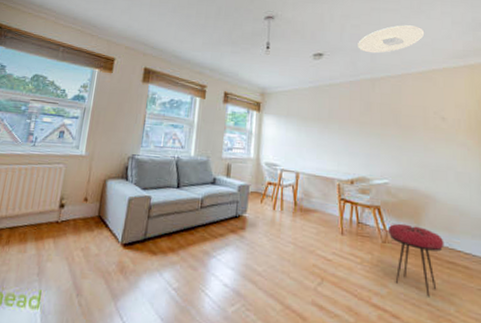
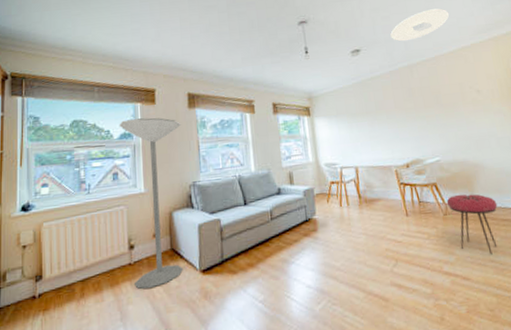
floor lamp: none [57,83,133,250] -> present [119,117,183,289]

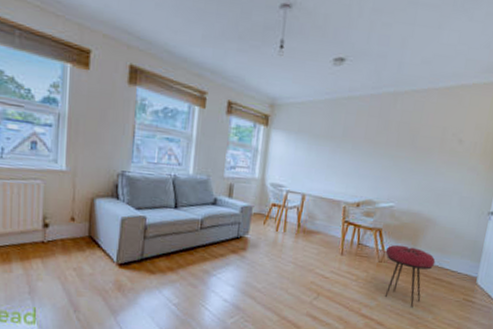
floor lamp: present [119,117,183,289] -> none [42,80,117,270]
ceiling light: present [390,8,450,42] -> none [385,27,463,62]

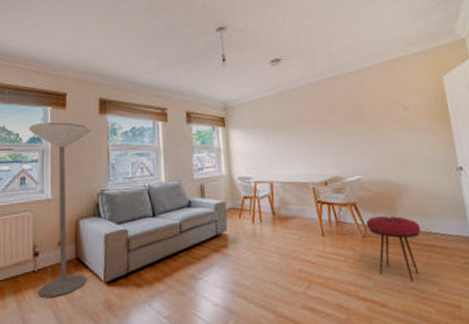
floor lamp: none [42,80,117,270] -> present [28,122,92,297]

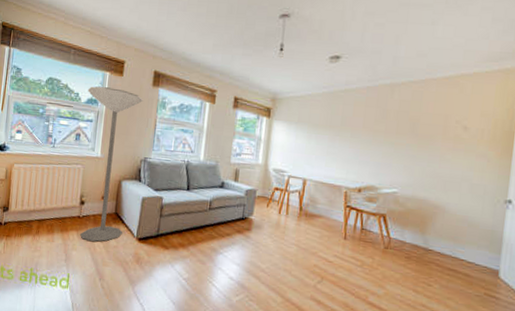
stool: present [366,215,421,282] -> none [391,231,448,300]

